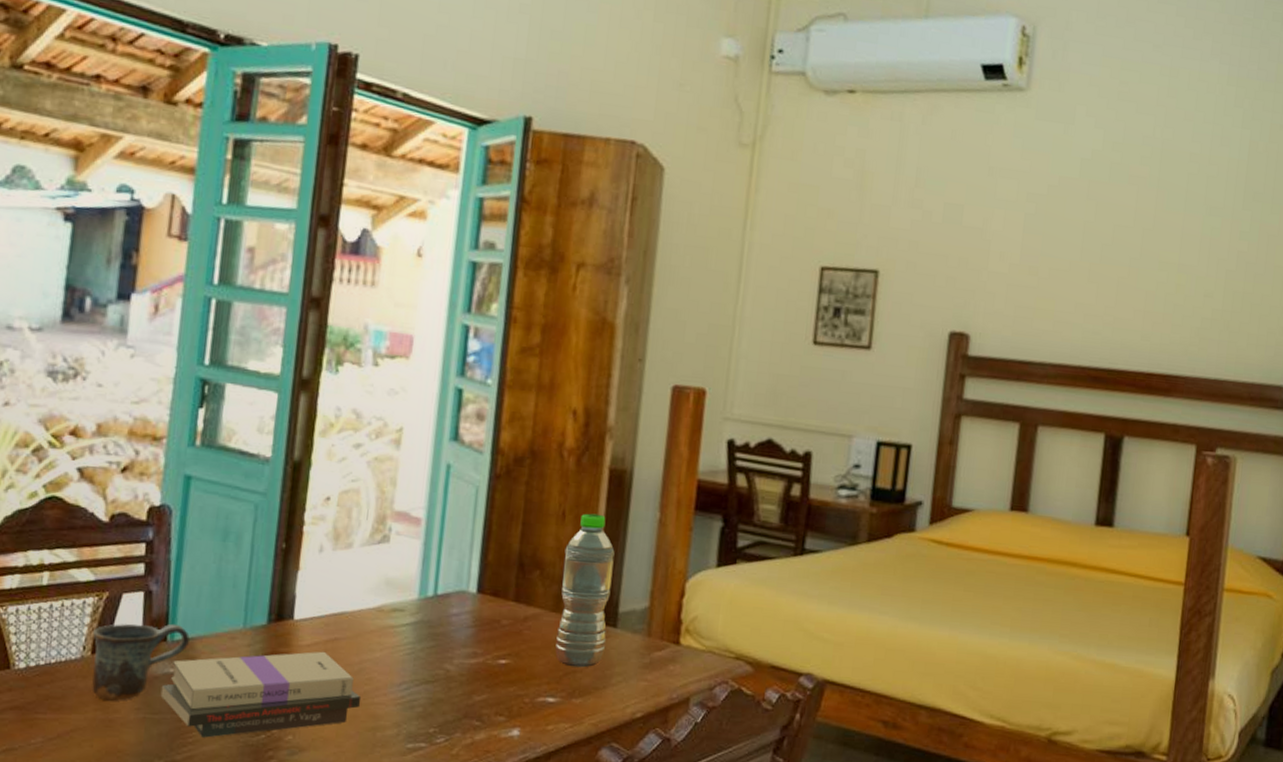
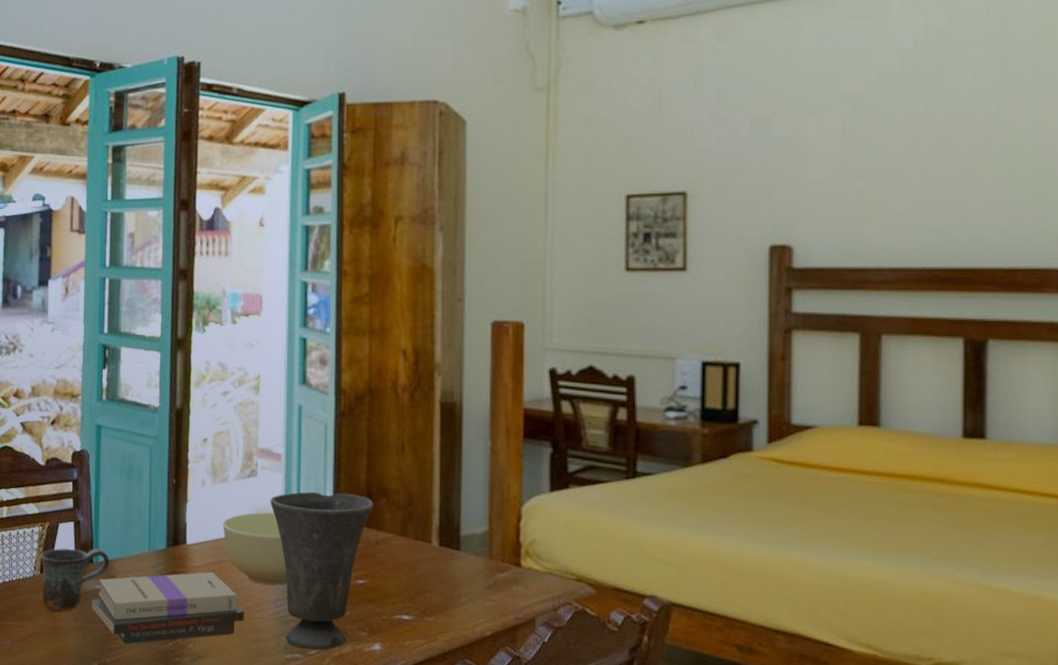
bowl: none [341,583,417,667] -> present [222,512,287,585]
vase: none [403,561,526,738] -> present [270,492,374,651]
water bottle: present [555,513,615,668] -> none [405,444,452,588]

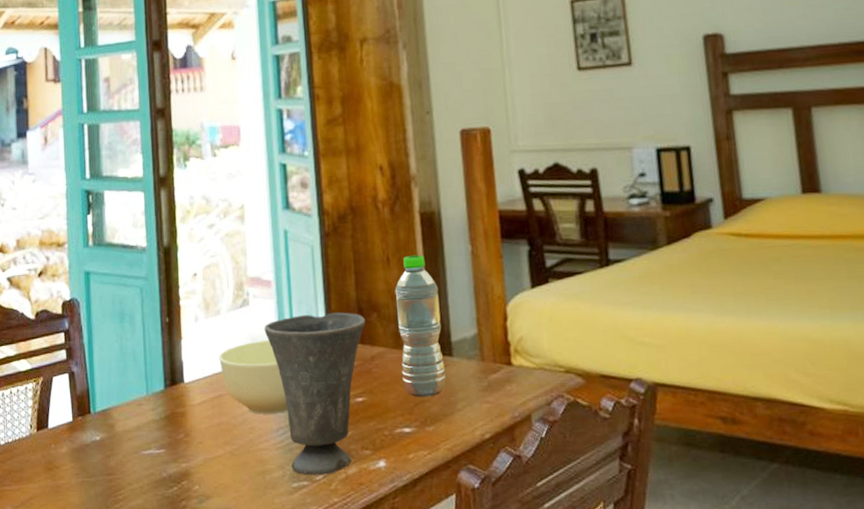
mug: present [40,548,109,611] -> none [36,397,107,469]
books: present [91,571,245,644] -> none [92,407,249,494]
water bottle: none [405,444,452,588] -> present [394,255,447,398]

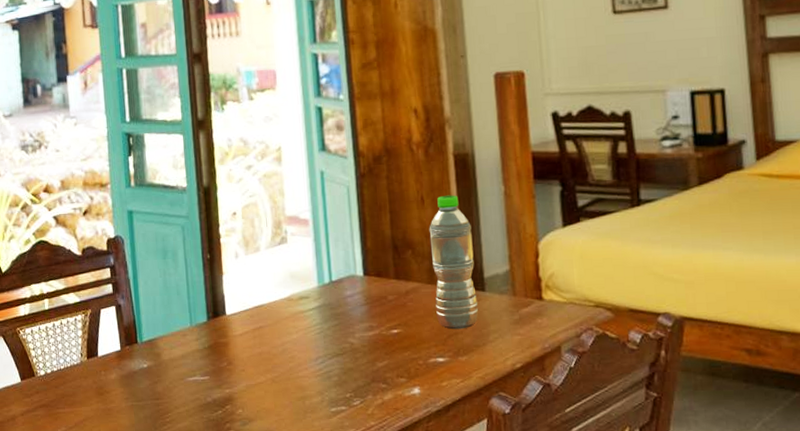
bowl: present [219,340,288,414] -> none [259,276,326,345]
vase: present [264,312,366,476] -> none [302,249,401,401]

